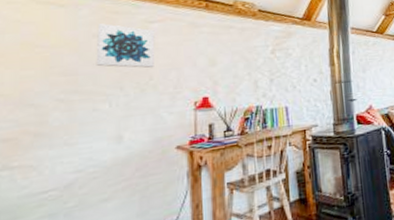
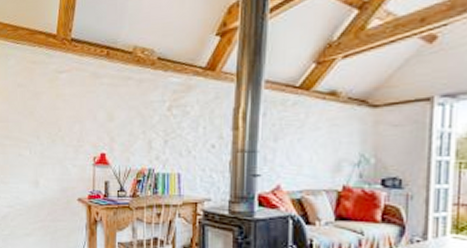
wall art: present [96,23,155,68] -> none [20,73,63,120]

